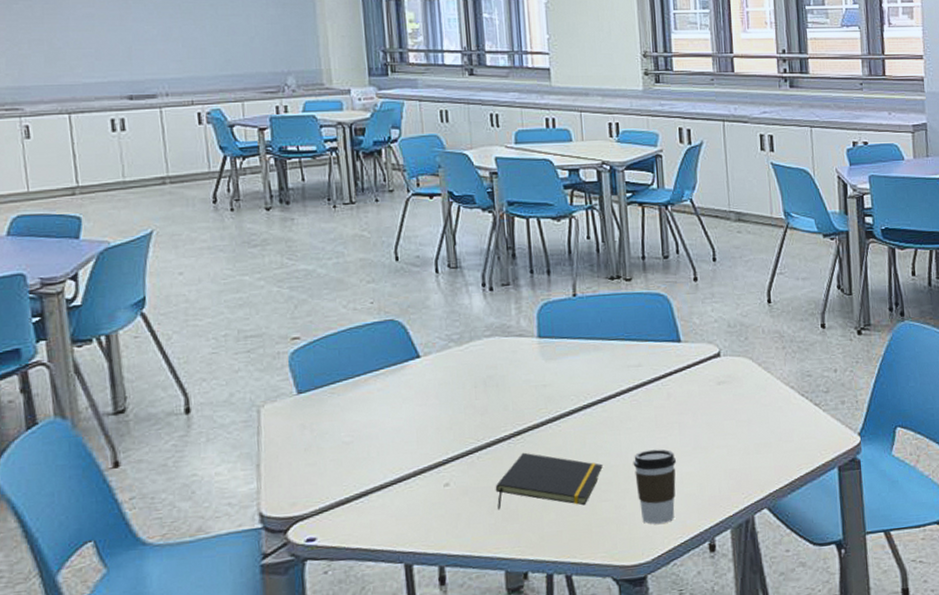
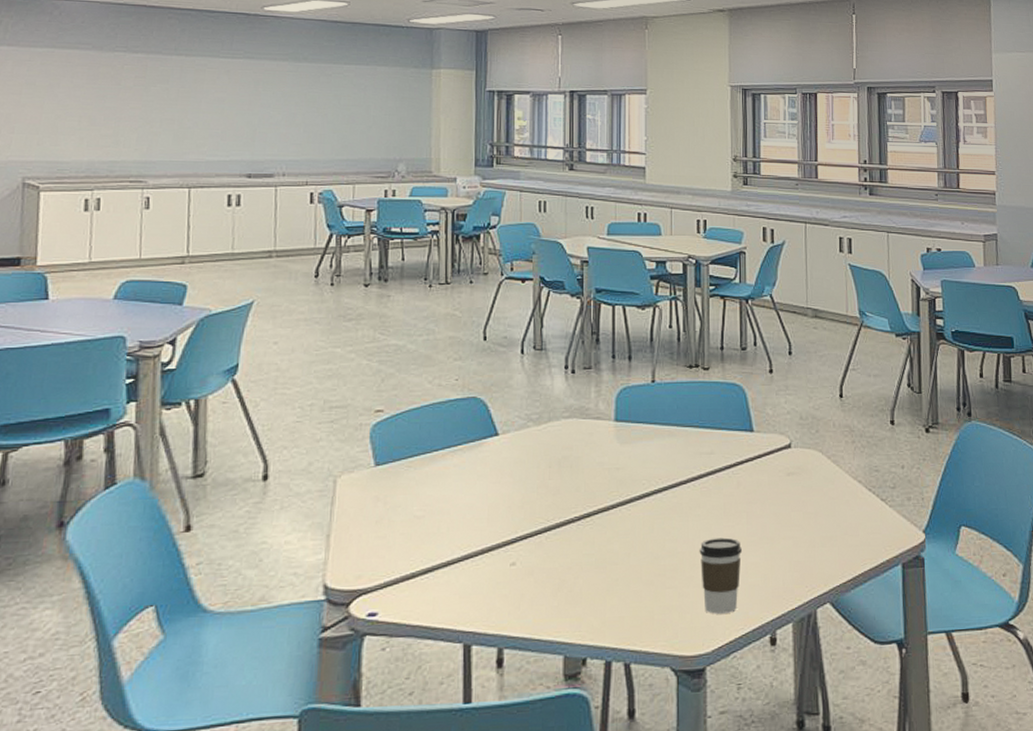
notepad: present [495,452,603,510] -> none [561,535,669,593]

